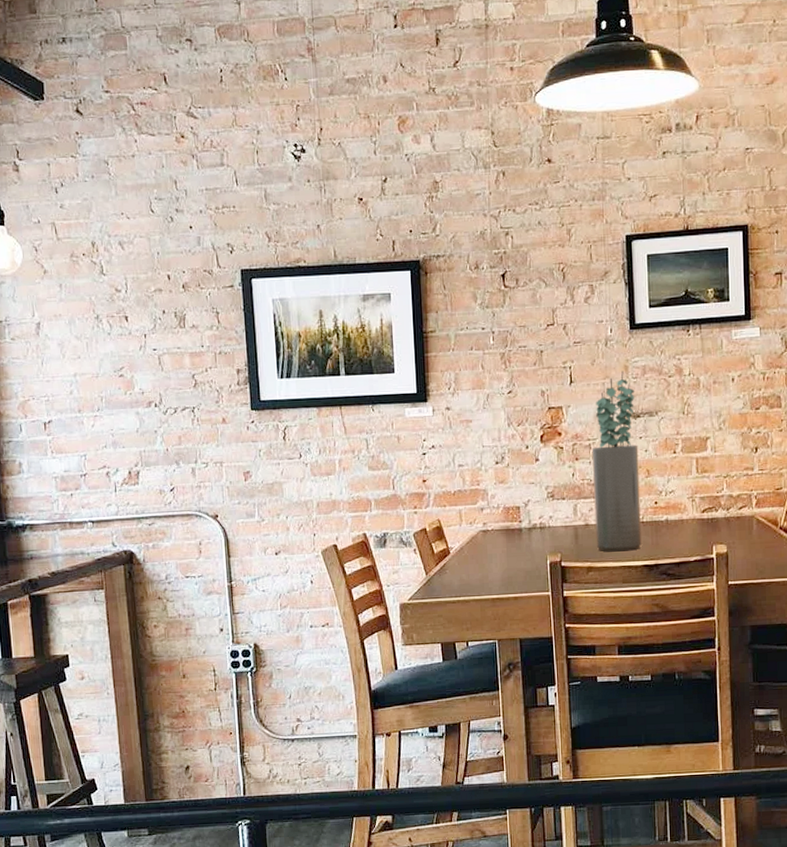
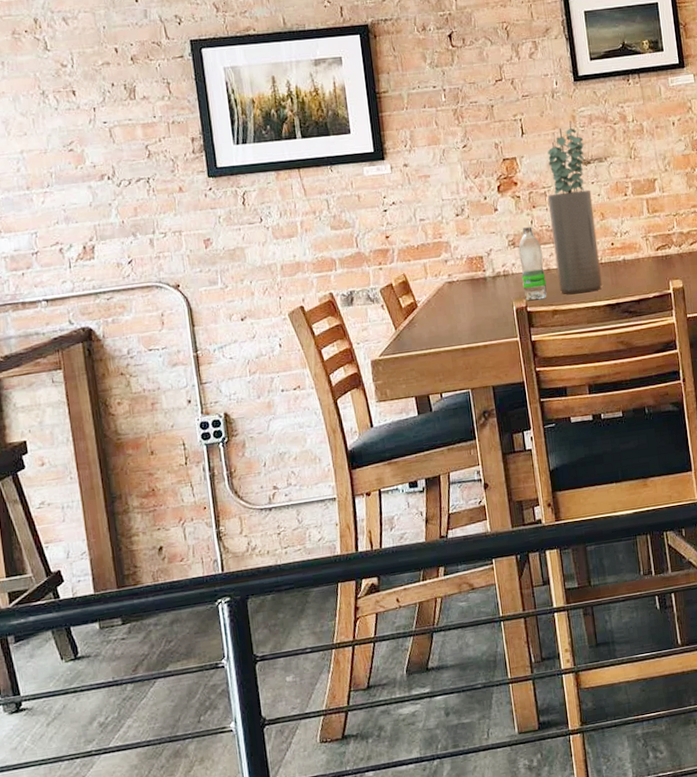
bottle: none [557,479,584,556] -> present [518,227,547,301]

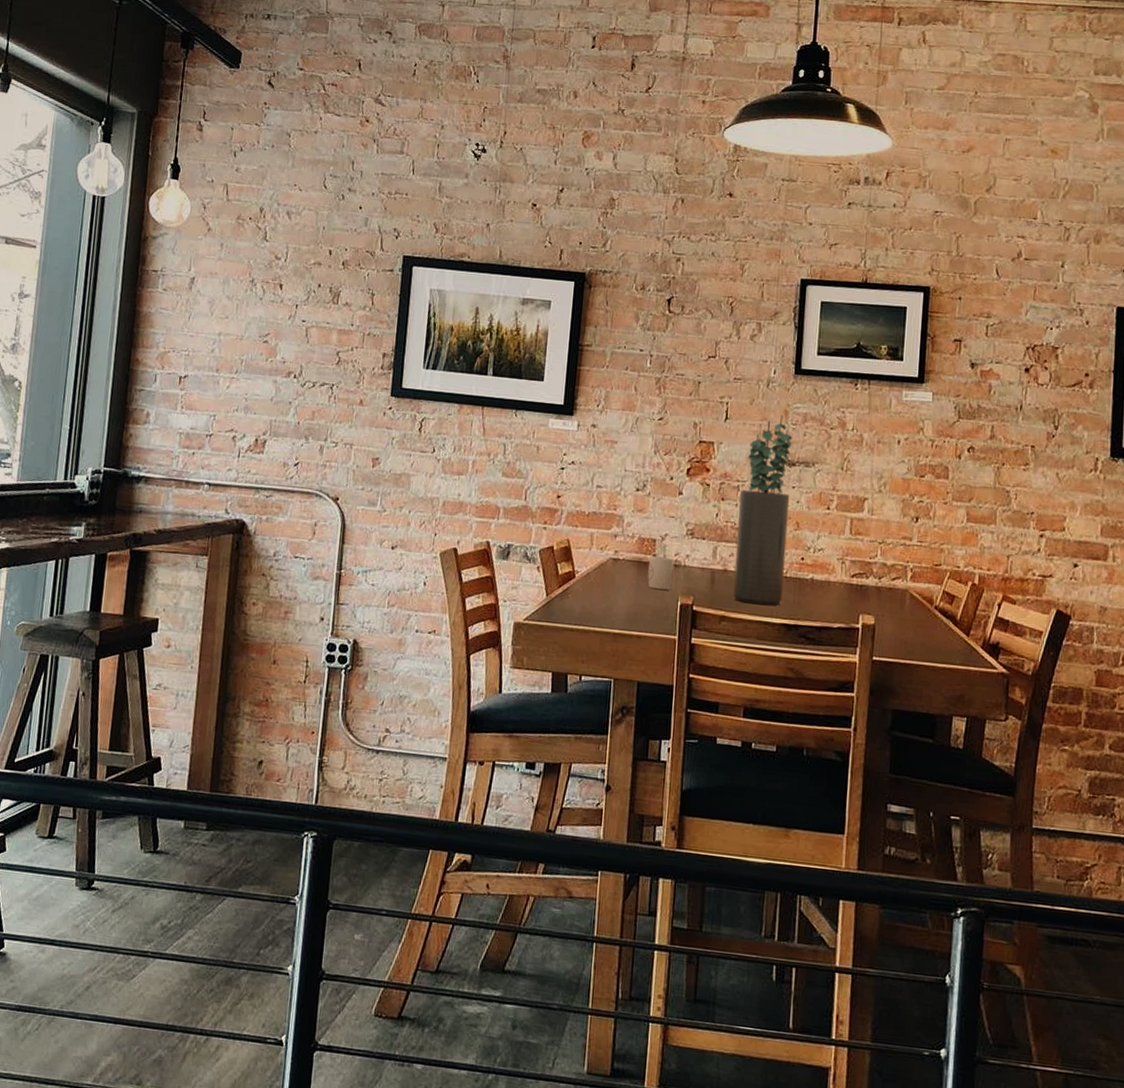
mug: none [480,269,506,301] -> present [647,556,675,590]
bottle: present [518,227,547,301] -> none [692,519,723,601]

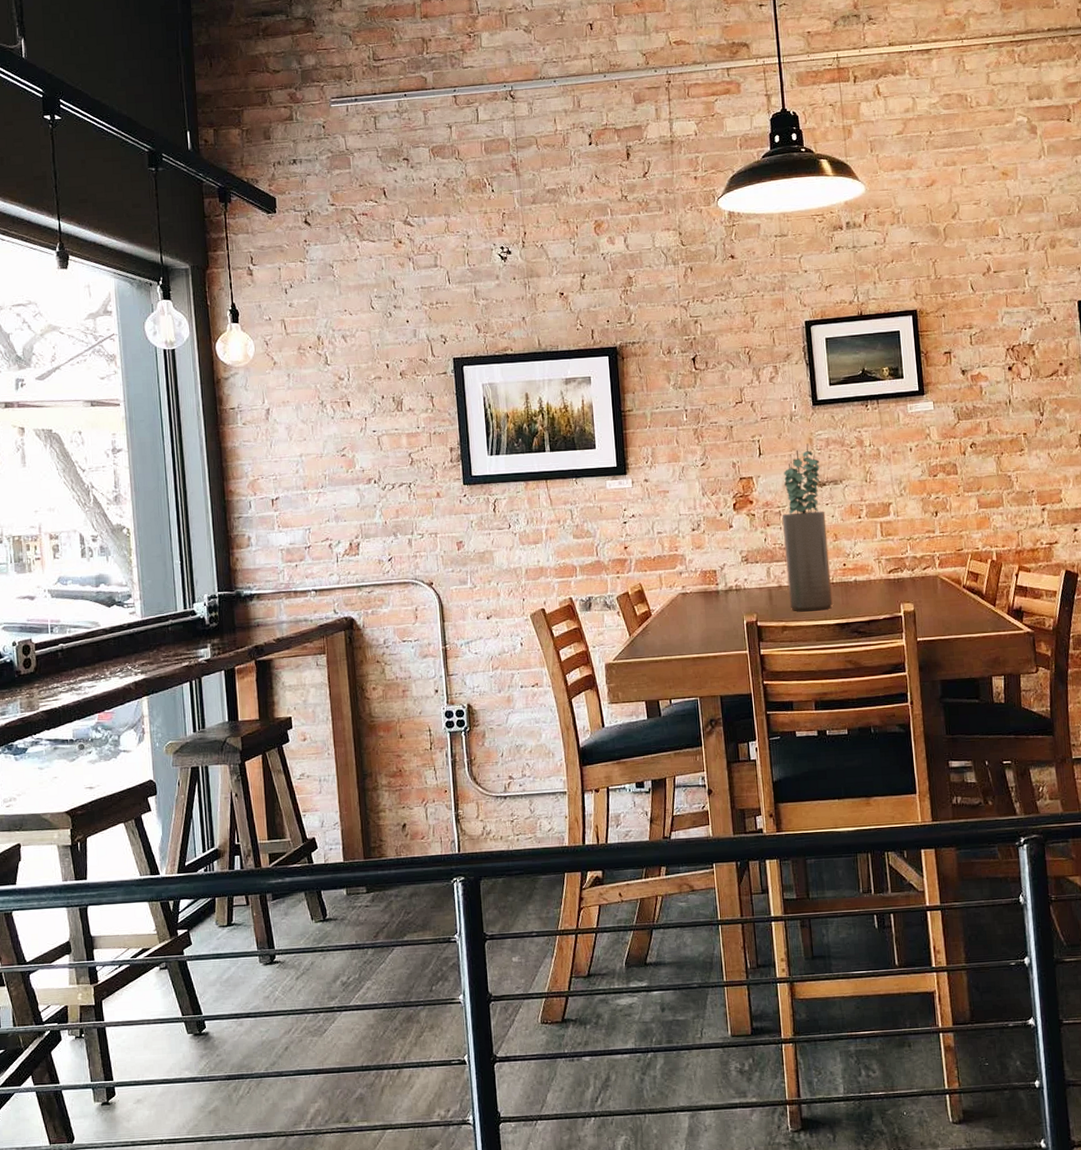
mug: present [647,556,675,590] -> none [713,584,737,613]

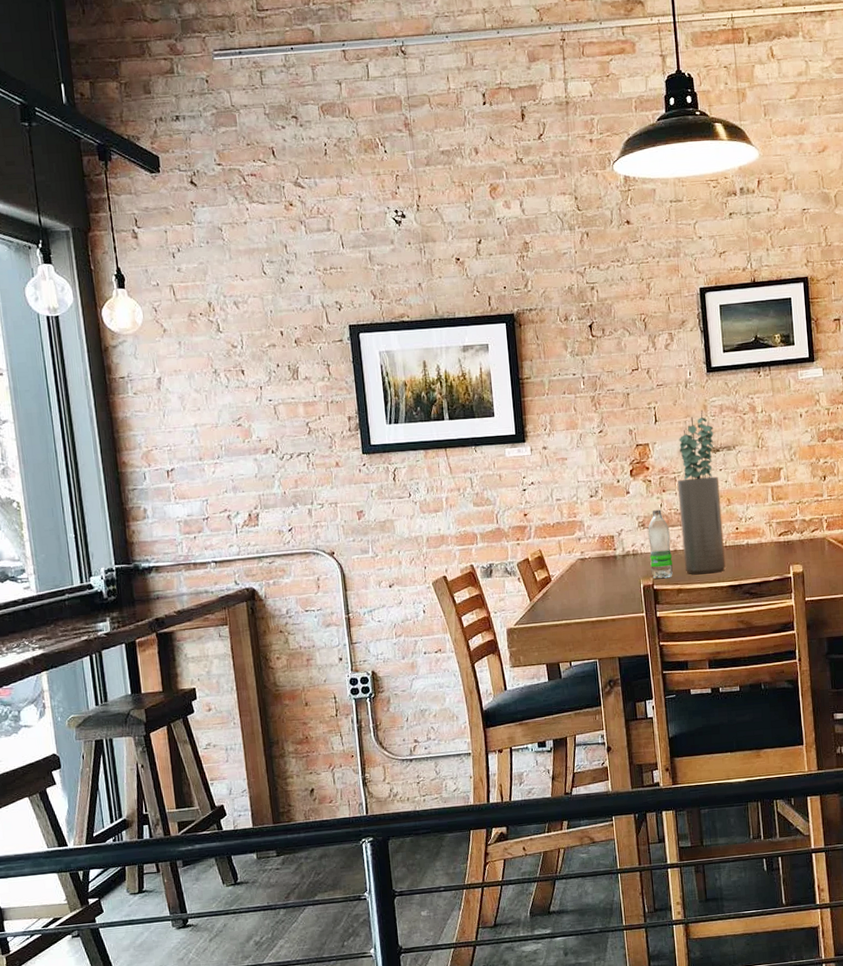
bottle: none [751,544,778,616] -> present [647,510,673,580]

